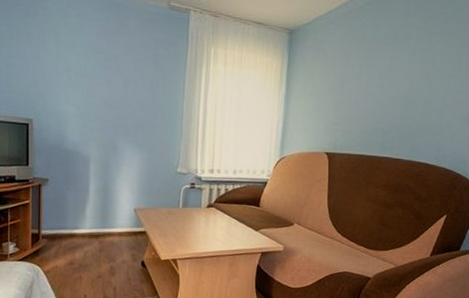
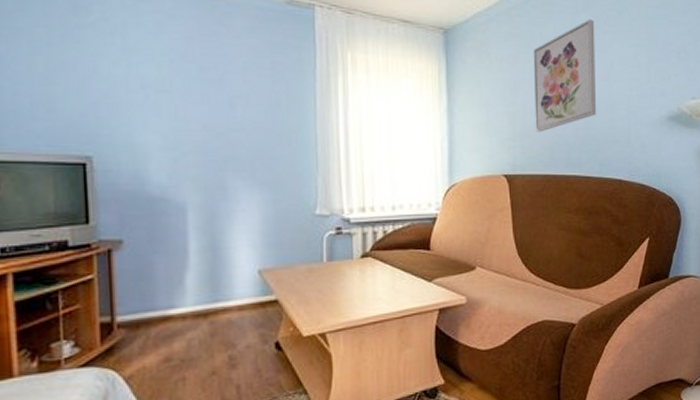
wall art: none [357,21,423,119] -> present [533,18,597,132]

